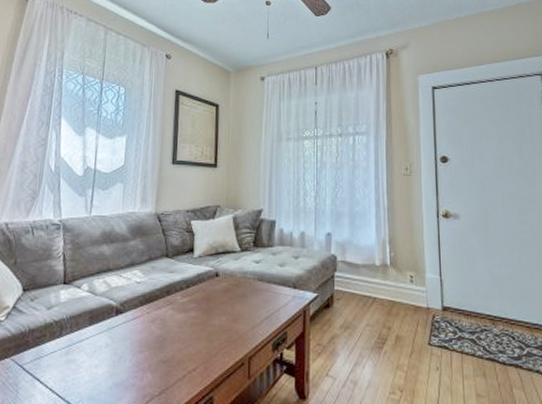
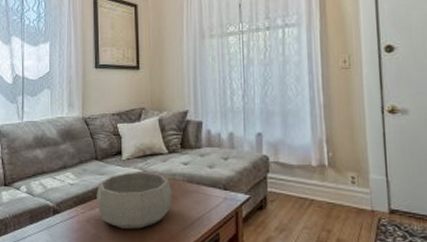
decorative bowl: none [164,270,242,329] -> present [97,172,172,229]

